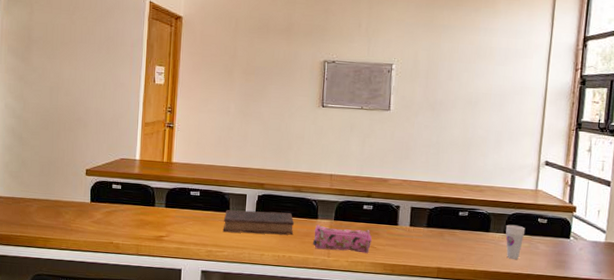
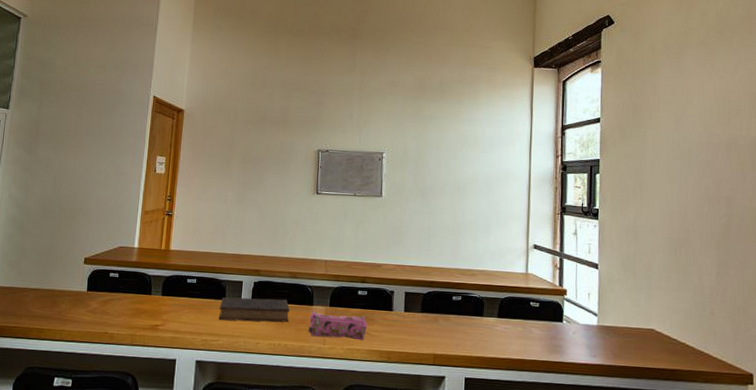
cup: present [505,224,526,260] -> none [499,308,519,345]

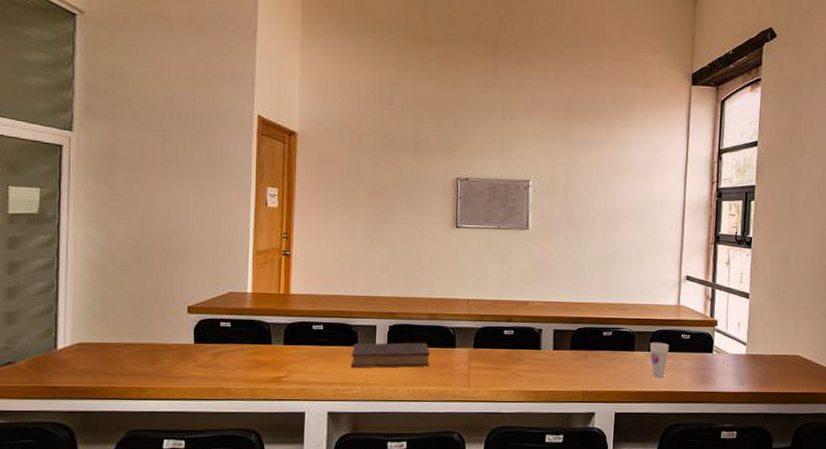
pencil case: present [307,311,368,341] -> none [450,353,515,382]
cup: none [499,308,519,345] -> present [649,342,670,378]

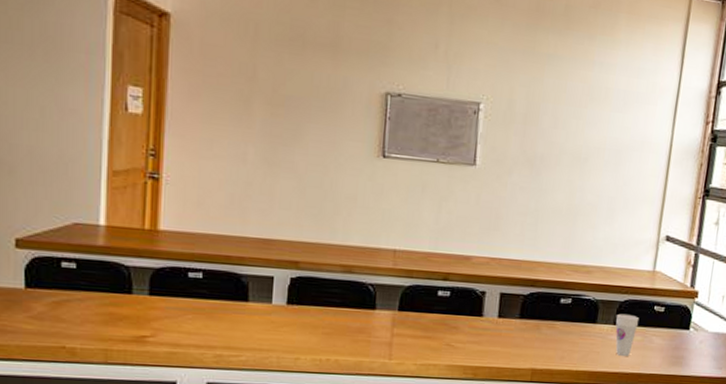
book: present [350,342,431,369] -> none [238,298,343,332]

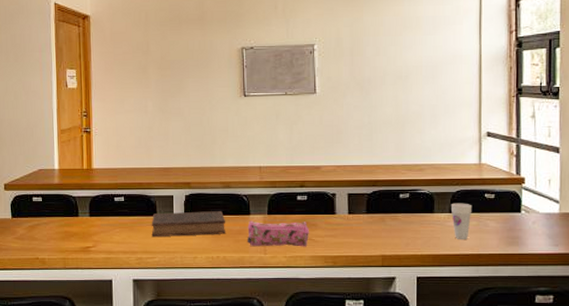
book: none [238,298,343,332] -> present [151,211,226,238]
pencil case: none [367,316,449,354] -> present [246,220,310,247]

